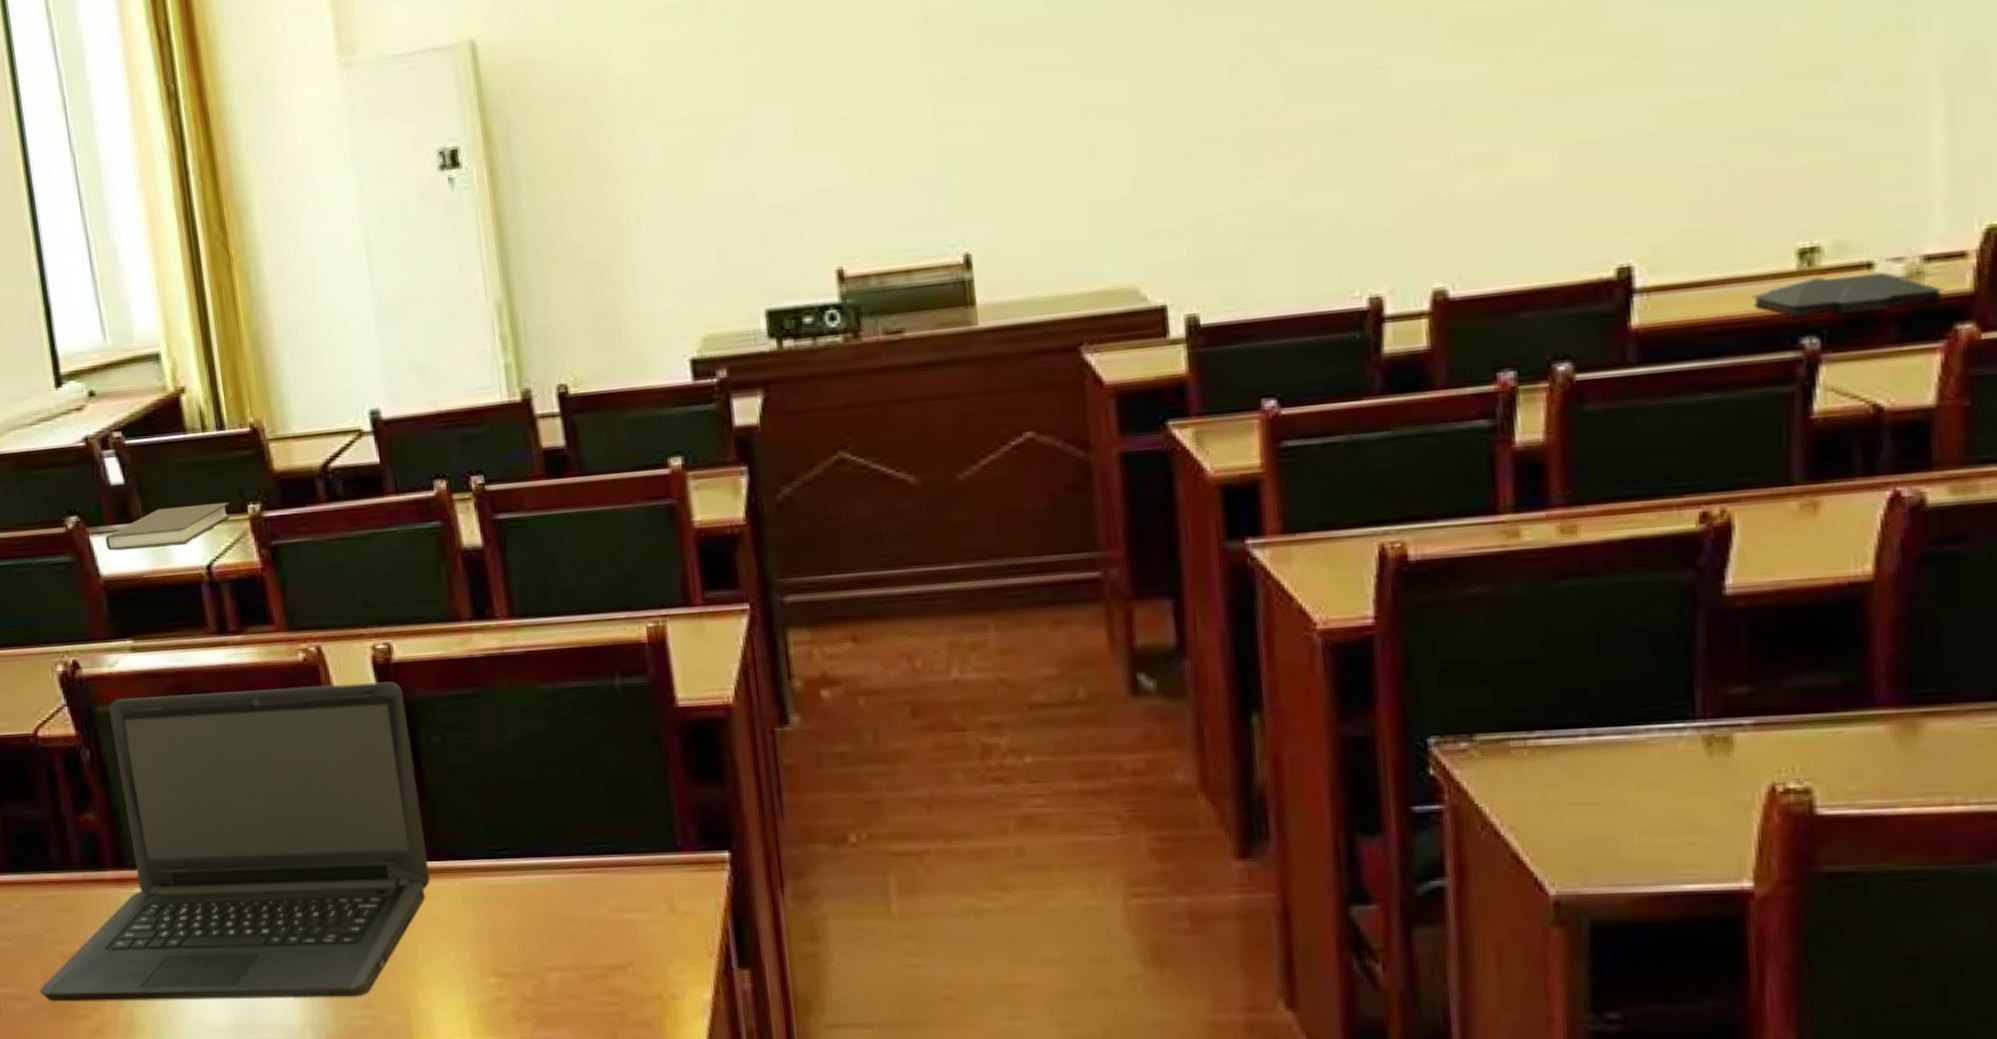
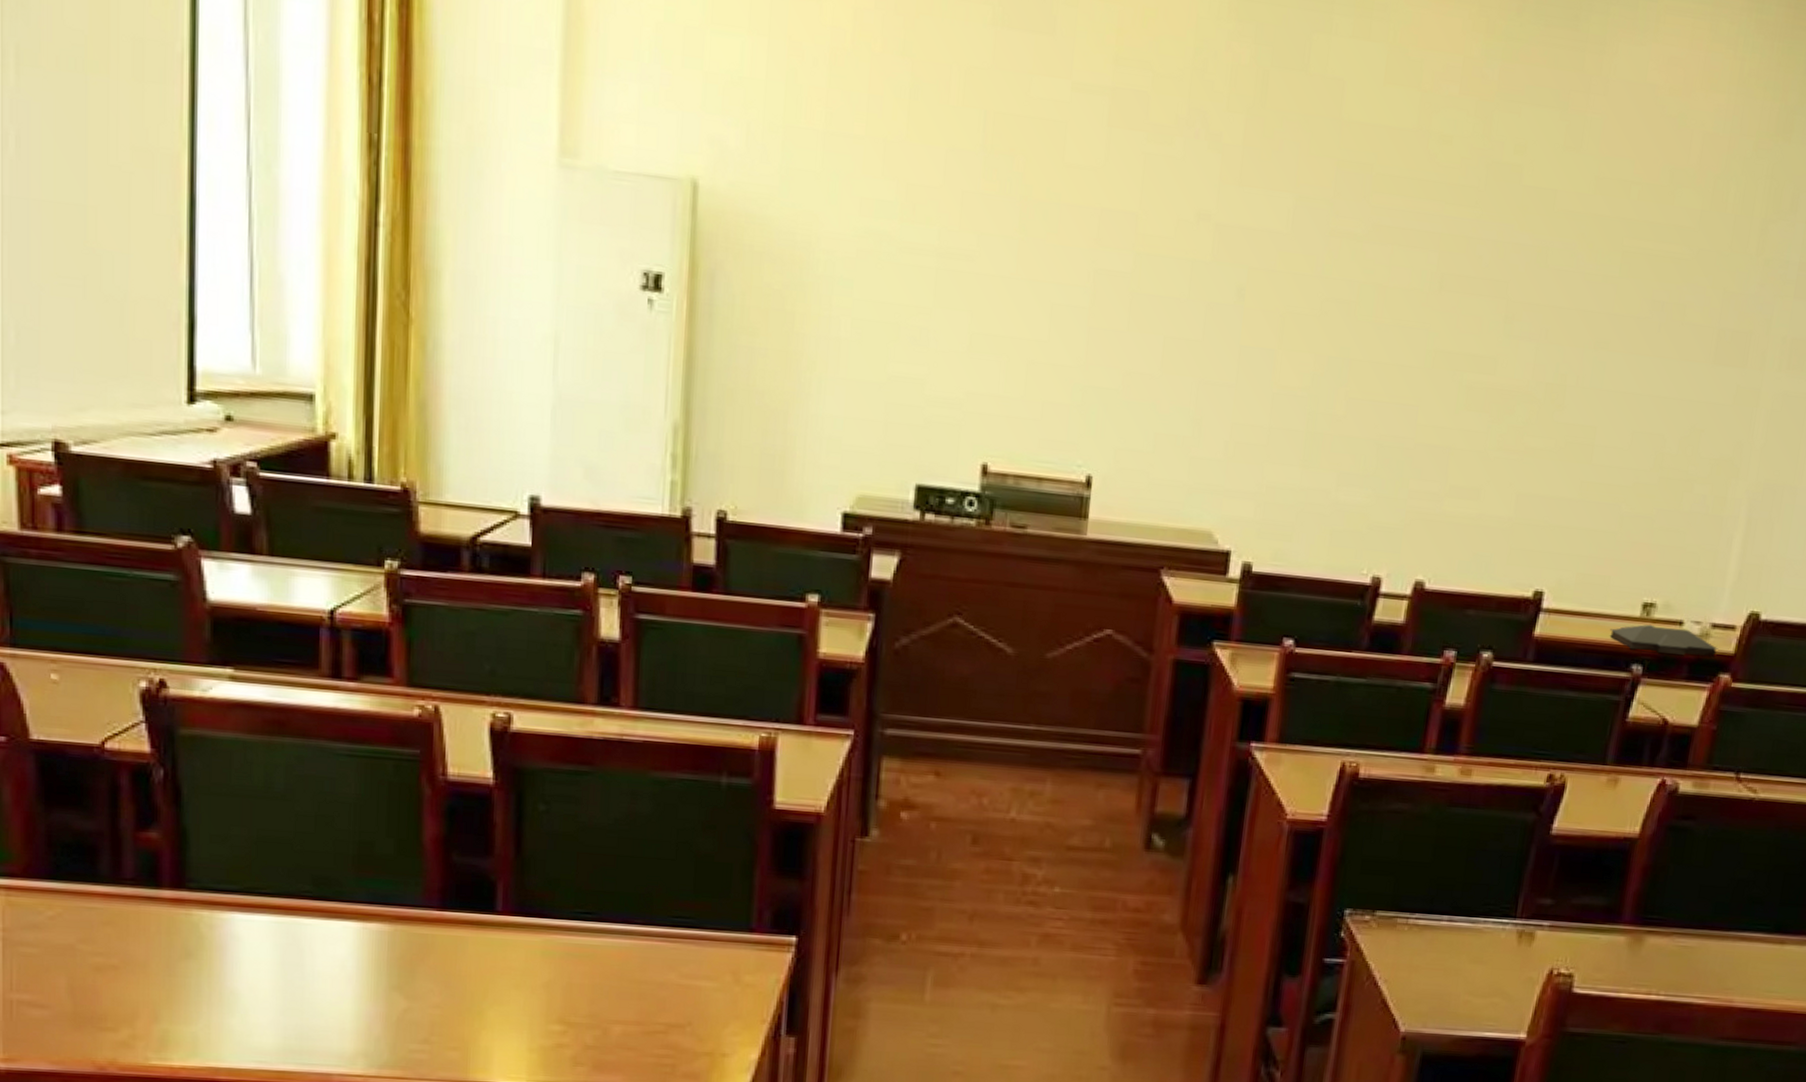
laptop: present [39,681,431,1002] -> none [62,724,516,1032]
book: present [105,503,231,551] -> none [219,546,366,586]

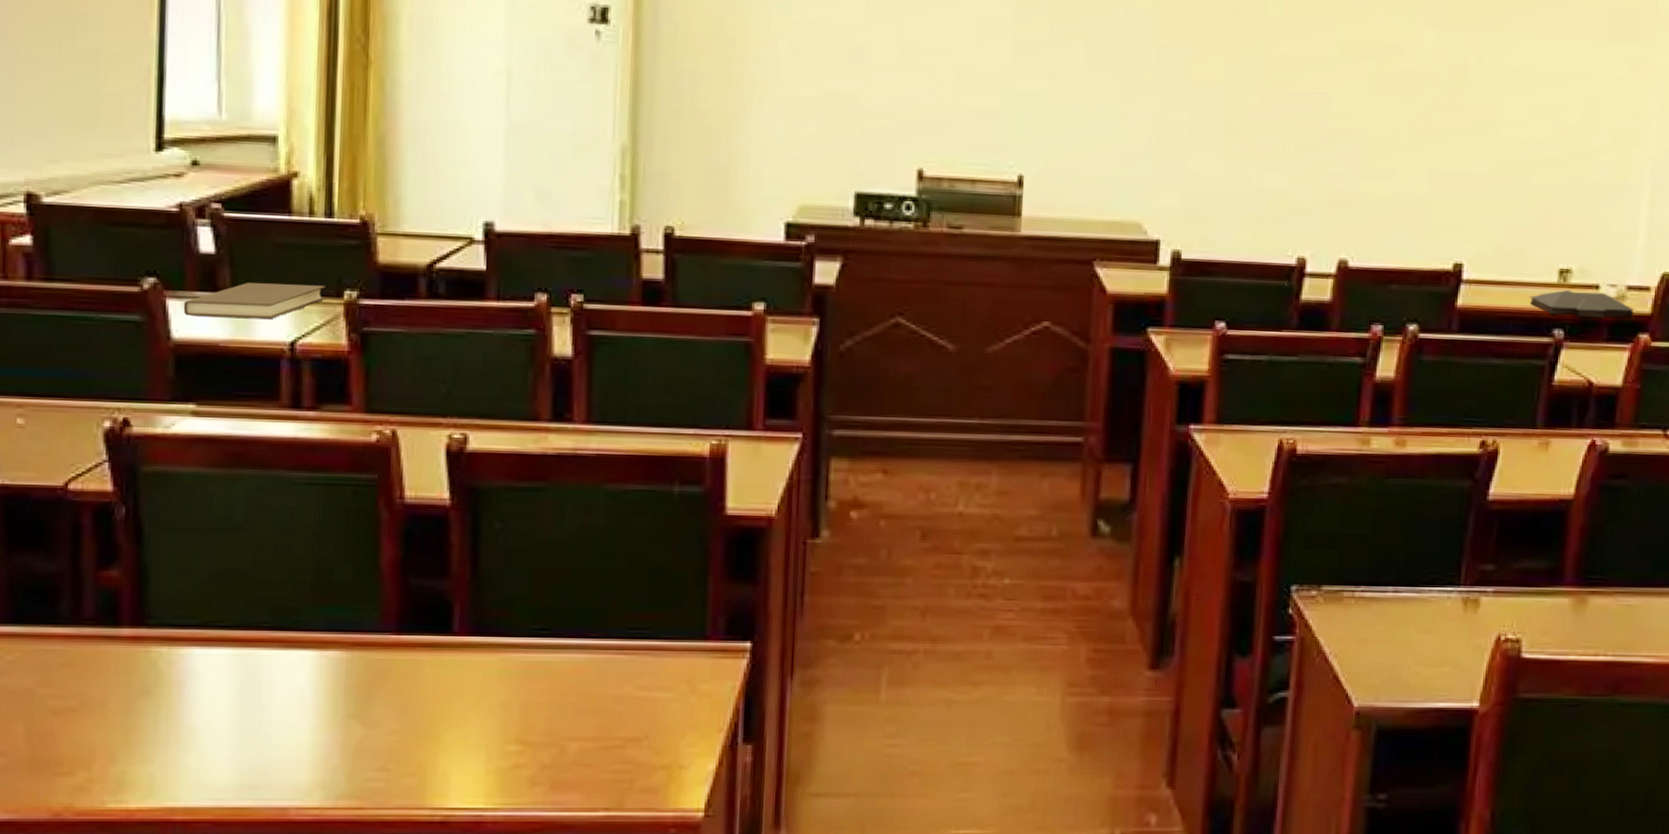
book: none [219,546,366,586] -> present [183,283,326,320]

